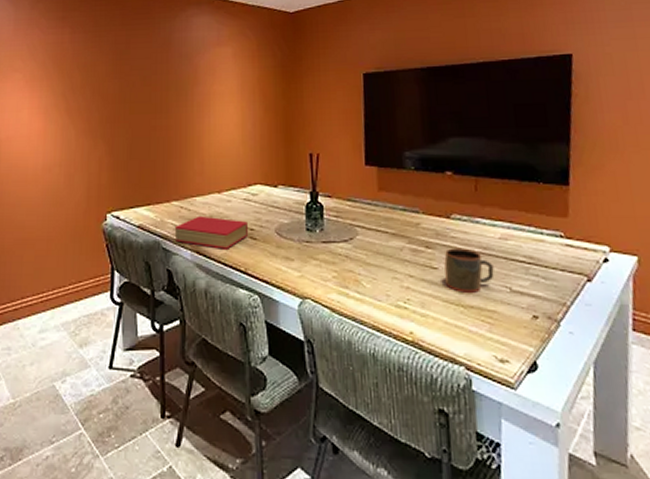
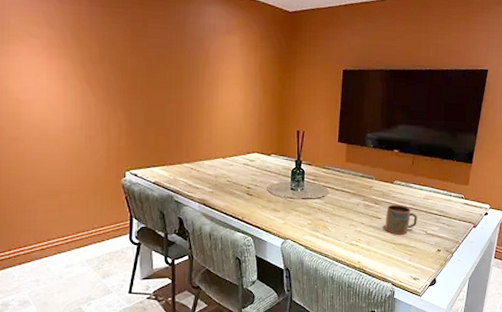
book: present [174,215,249,249] -> none [185,176,247,202]

